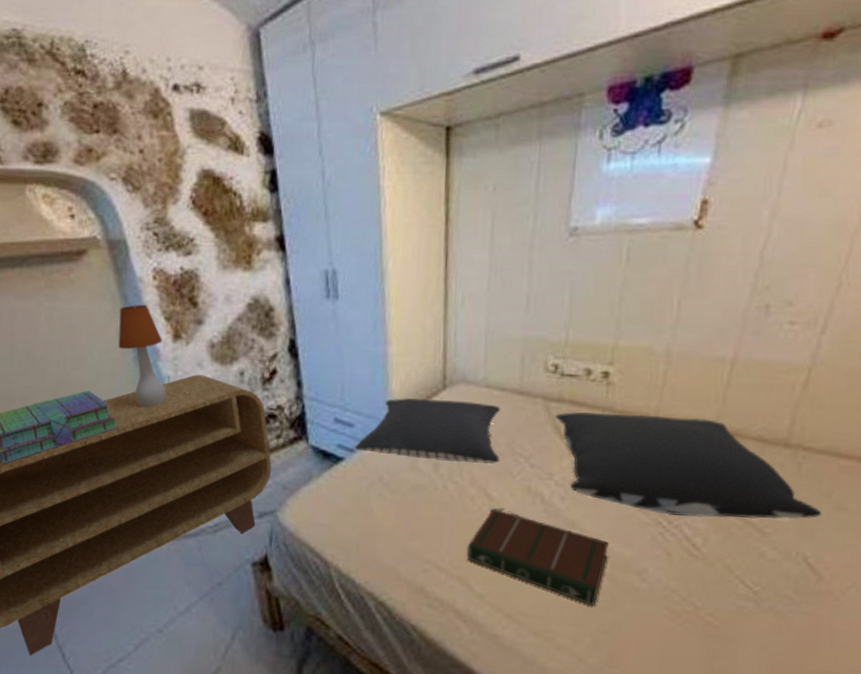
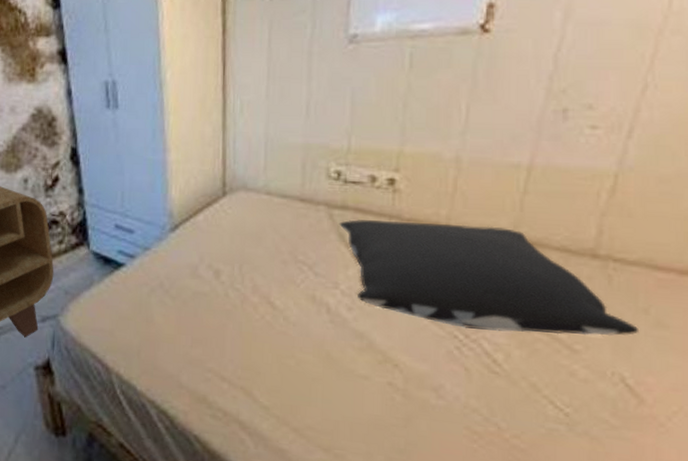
pillow: present [354,397,501,465] -> none [135,204,283,273]
book: present [466,508,609,607] -> none [250,317,401,423]

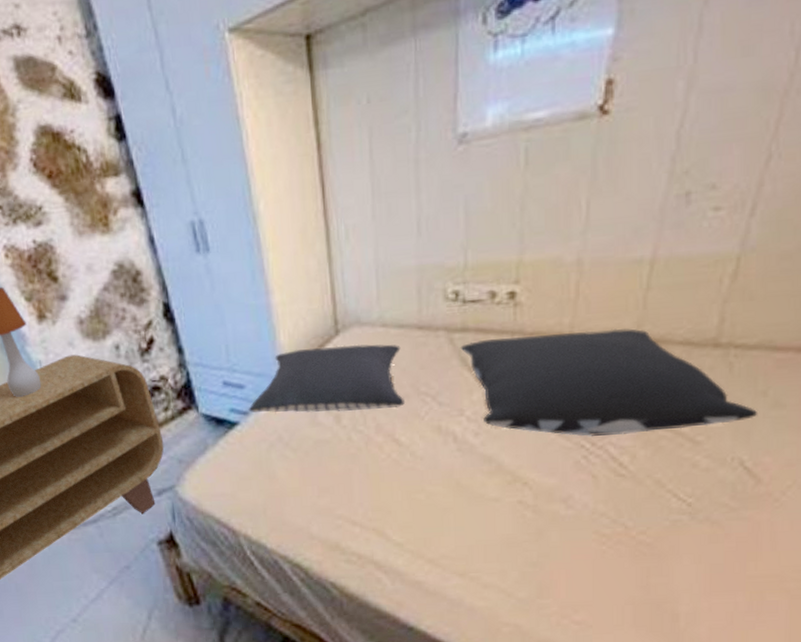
pillow: none [135,204,283,273] -> present [248,344,406,413]

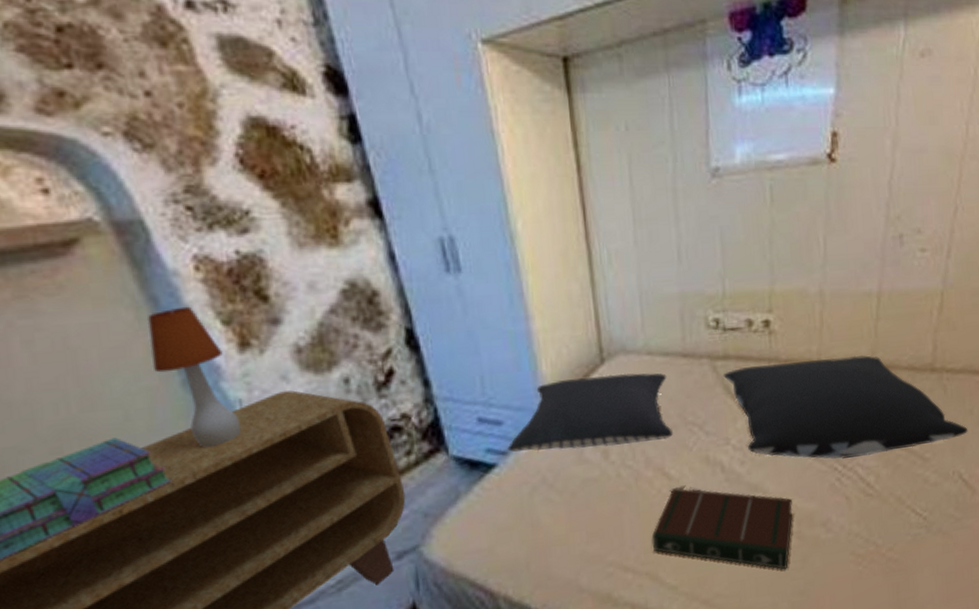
book: none [379,454,530,541] -> present [651,487,793,570]

